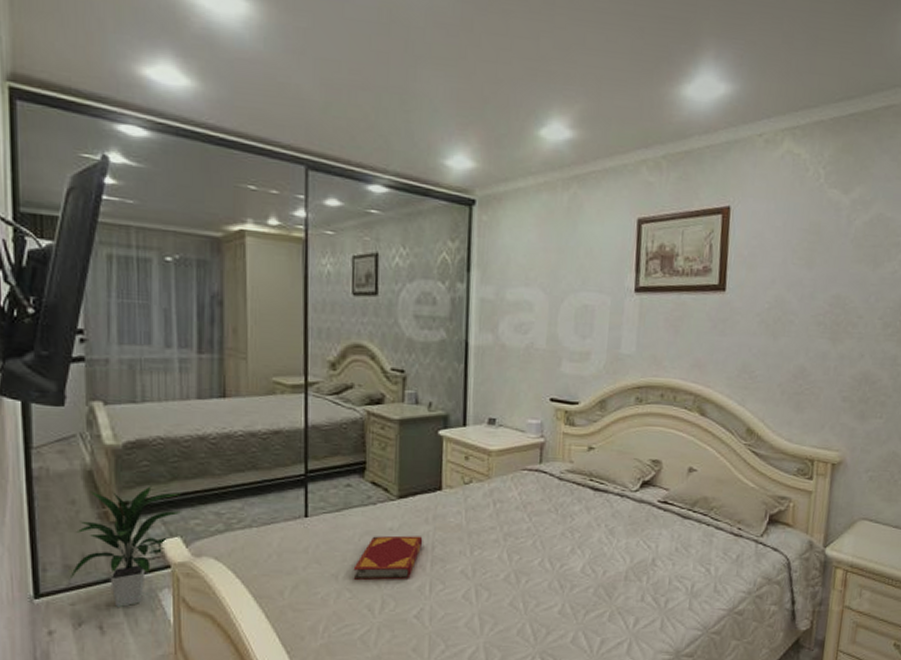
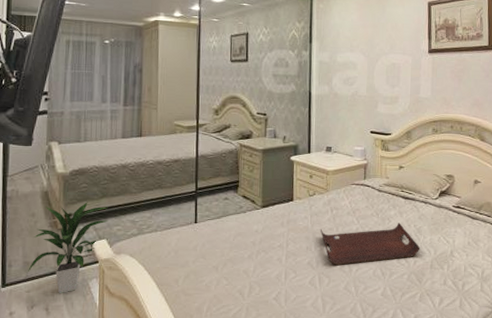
hardback book: present [353,535,423,580] -> none [229,236,280,270]
serving tray: none [477,521,612,575] -> present [320,223,420,265]

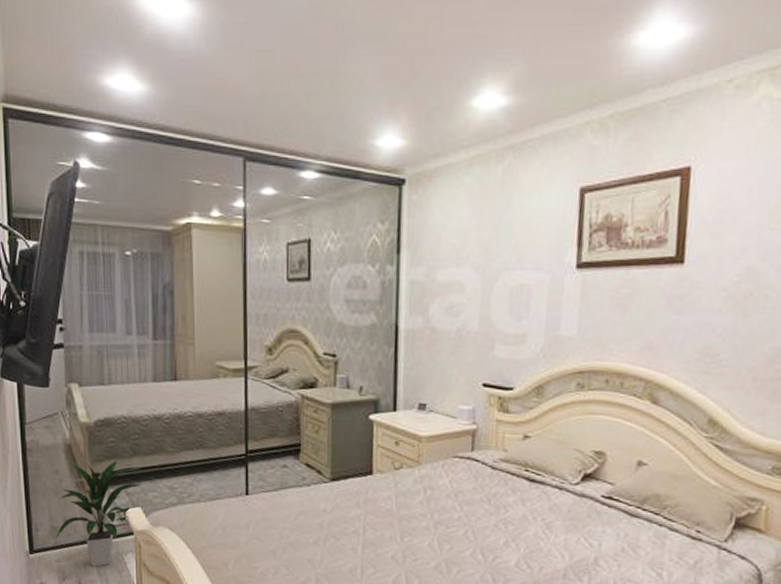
serving tray: present [320,223,420,265] -> none [408,513,550,564]

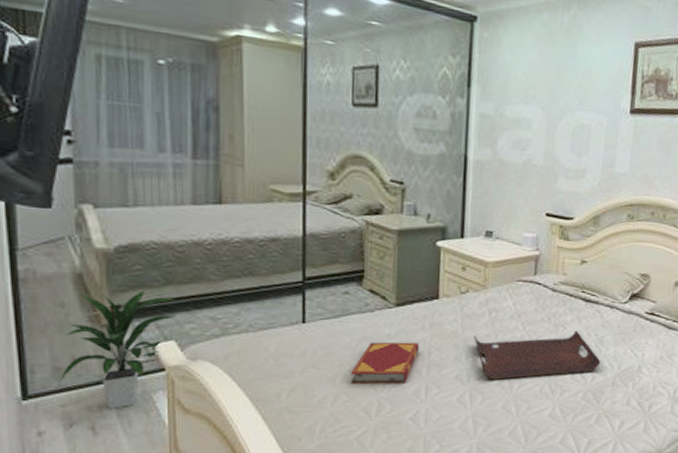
hardback book: none [289,516,355,561] -> present [350,342,420,384]
serving tray: none [408,513,550,564] -> present [473,330,601,380]

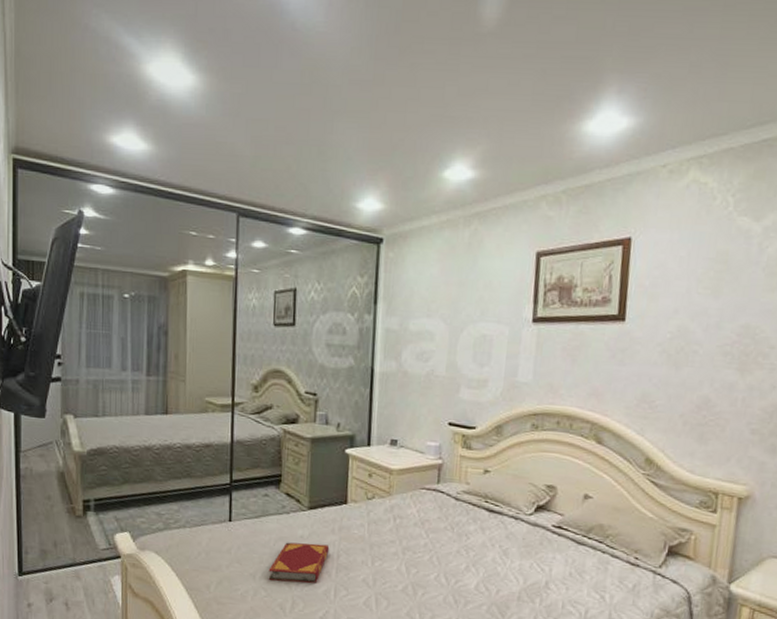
indoor plant: present [59,290,177,410] -> none [44,487,131,589]
serving tray: present [473,330,601,380] -> none [378,540,506,587]

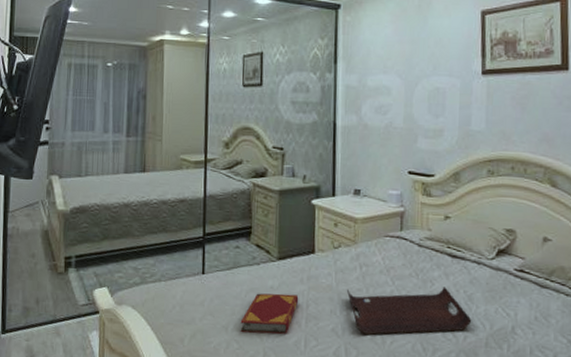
serving tray: none [378,540,506,587] -> present [346,287,472,335]

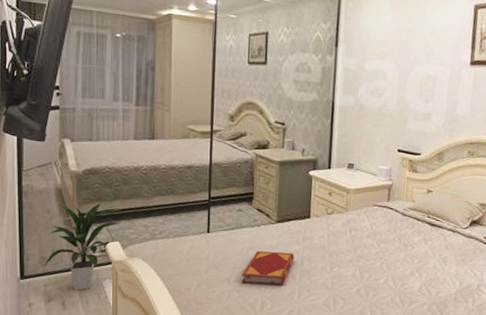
indoor plant: none [26,244,110,346] -> present [43,202,121,291]
serving tray: present [346,287,472,335] -> none [337,250,445,289]

